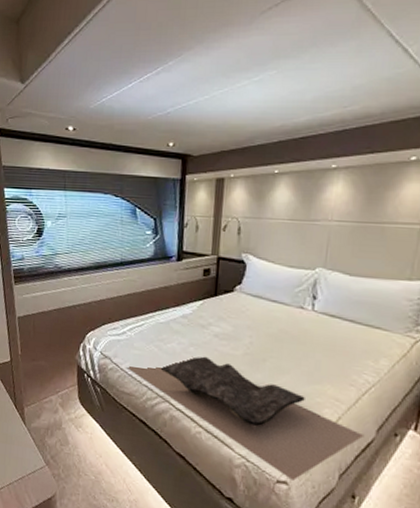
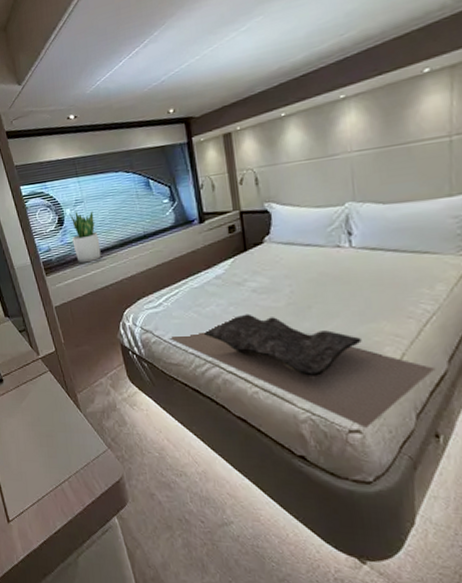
planter: none [48,225,76,279] -> present [69,210,101,263]

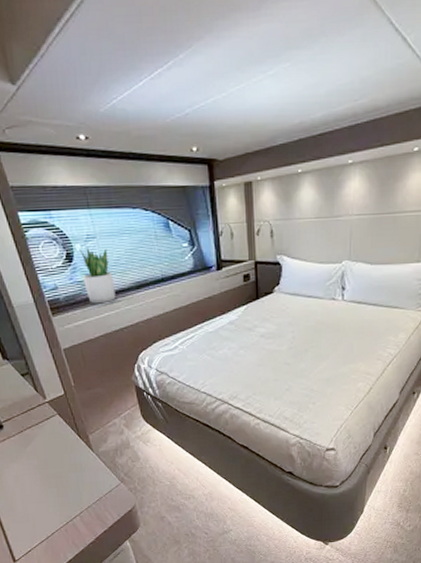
throw blanket: present [169,314,436,428] -> none [183,356,391,446]

